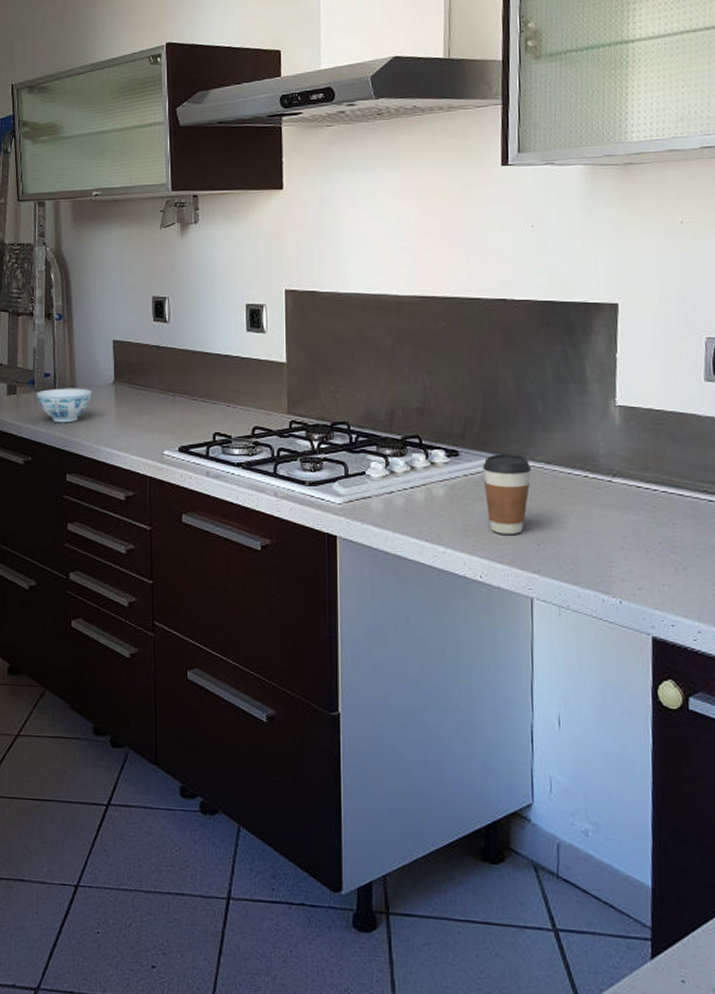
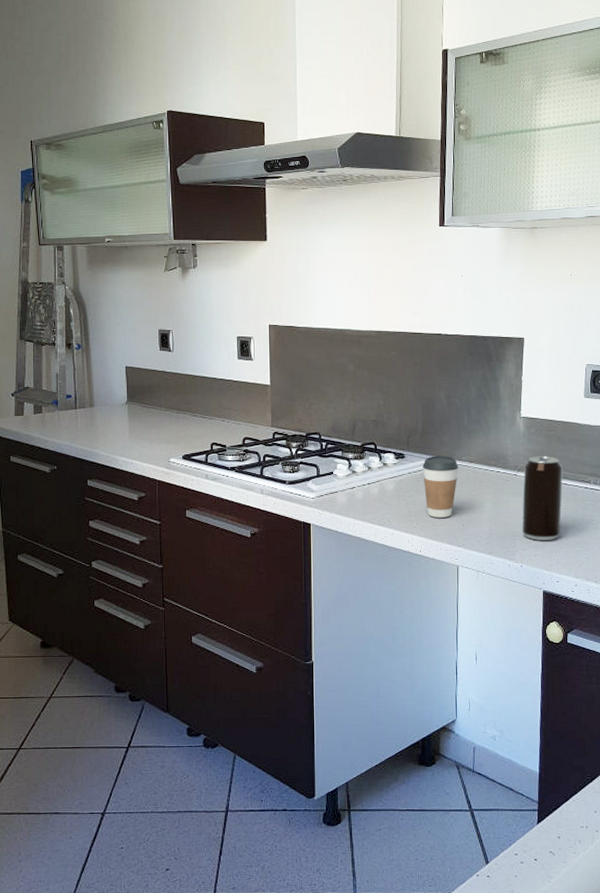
bowl: present [37,388,92,423] -> none [60,407,108,437]
beverage can: none [620,457,677,569] -> present [522,456,563,540]

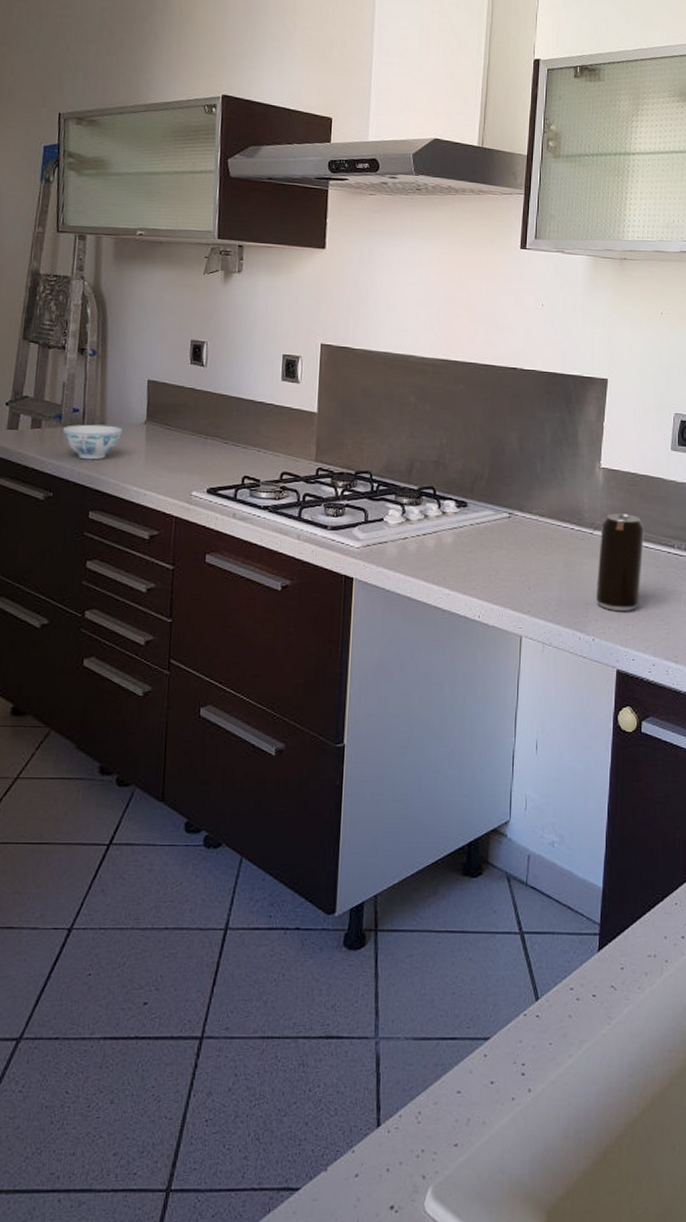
bowl: none [60,407,108,437] -> present [63,424,122,460]
coffee cup: present [423,455,459,518] -> none [487,506,528,579]

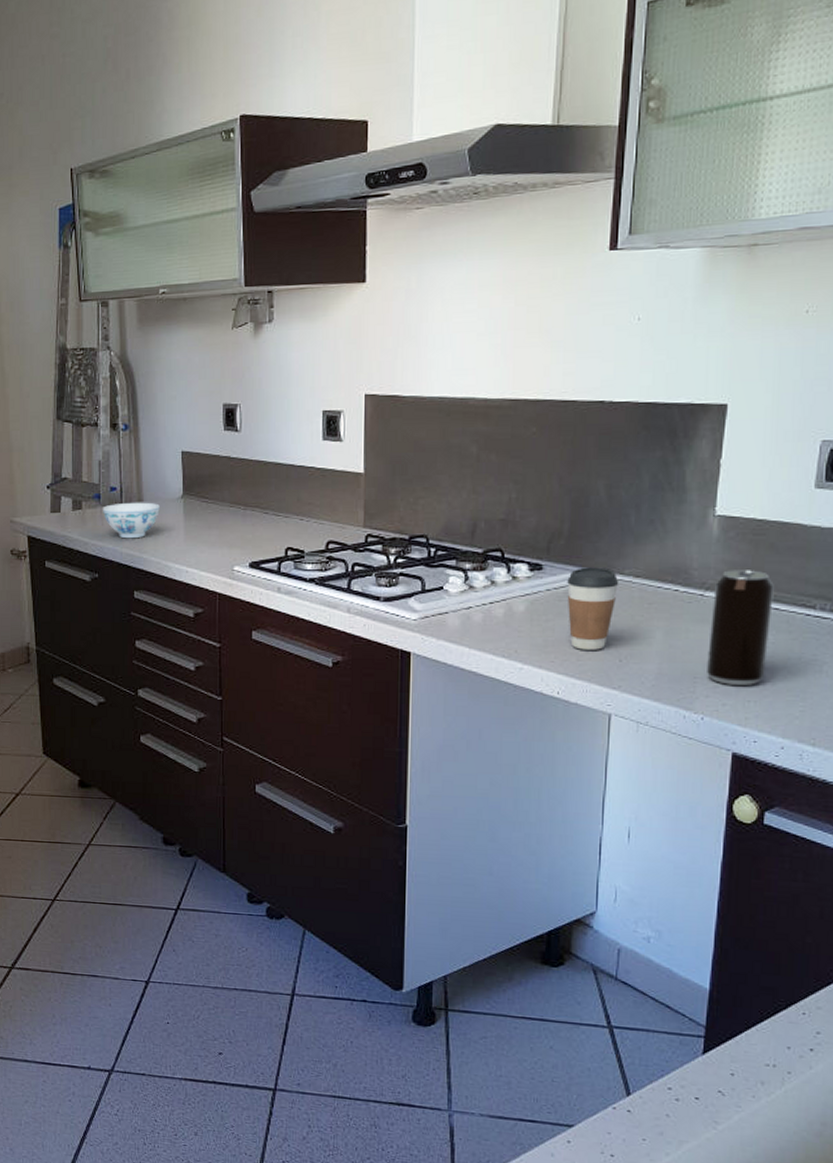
coffee cup: none [487,506,528,579] -> present [567,567,619,650]

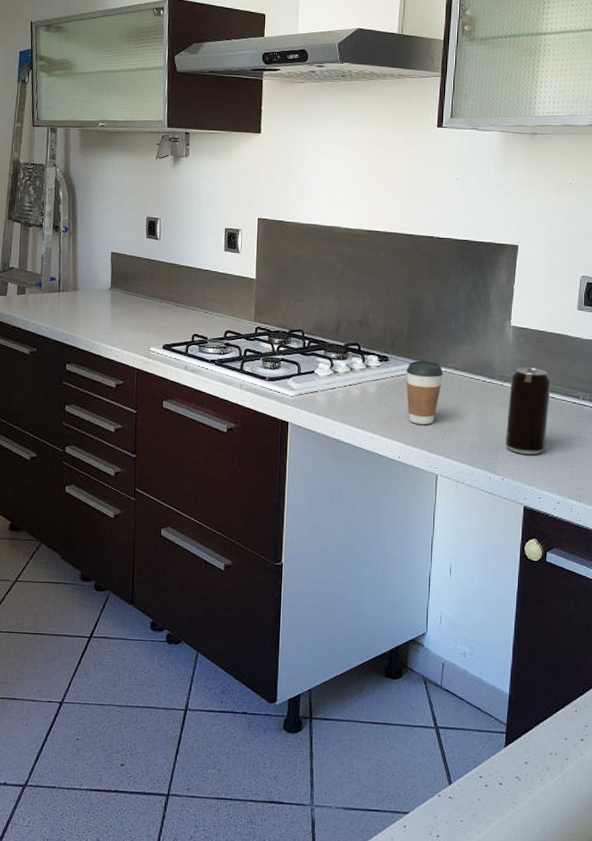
bowl: present [103,502,160,539] -> none [43,290,91,321]

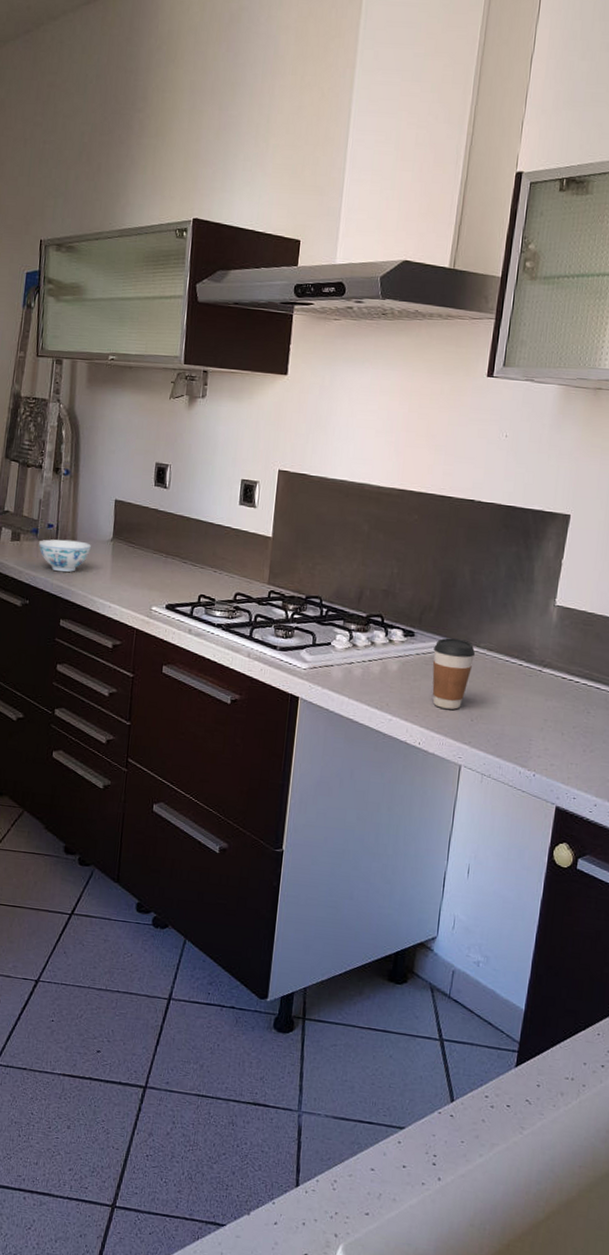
bowl: none [43,290,91,321] -> present [39,539,91,573]
beverage can: present [506,367,551,455] -> none [540,652,597,750]

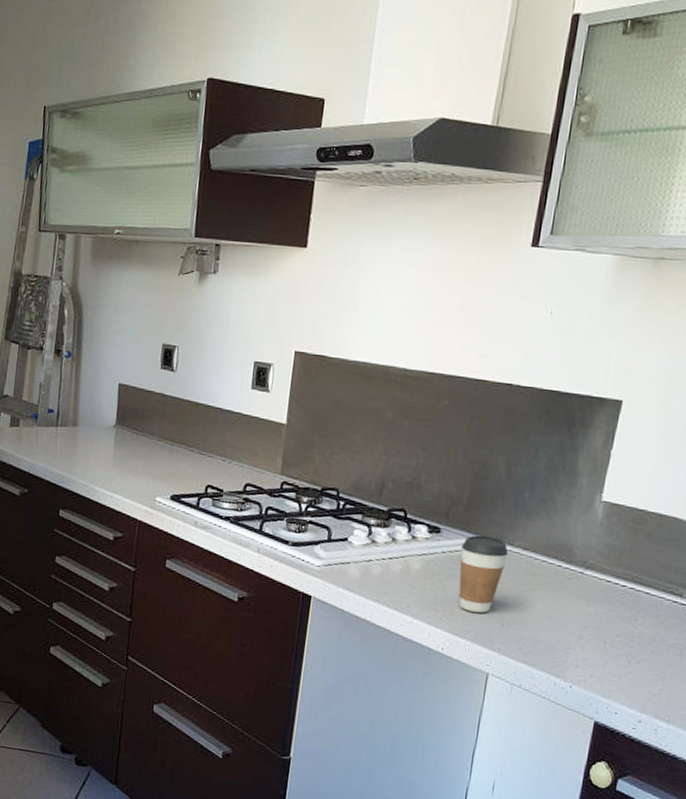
bowl: present [39,539,91,573] -> none [38,425,93,460]

